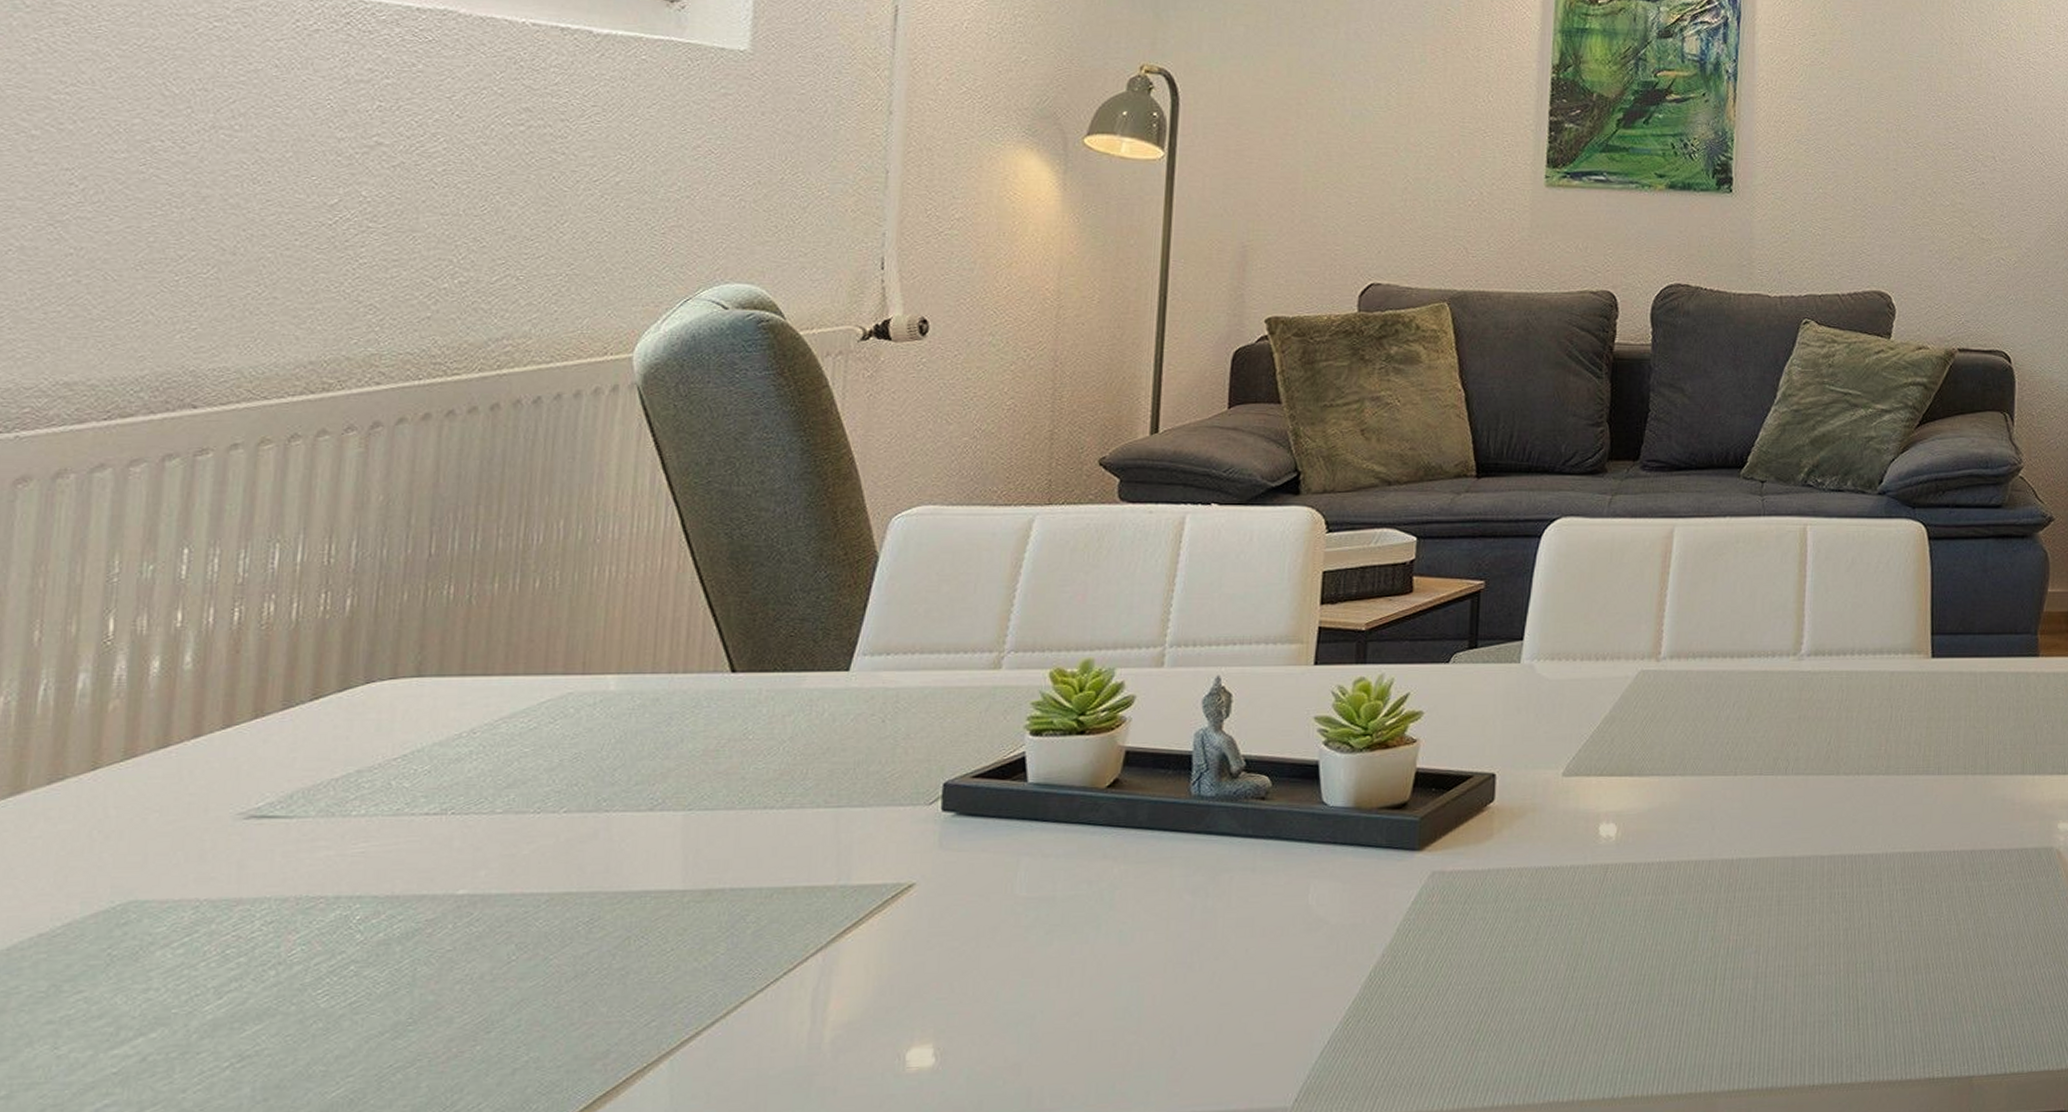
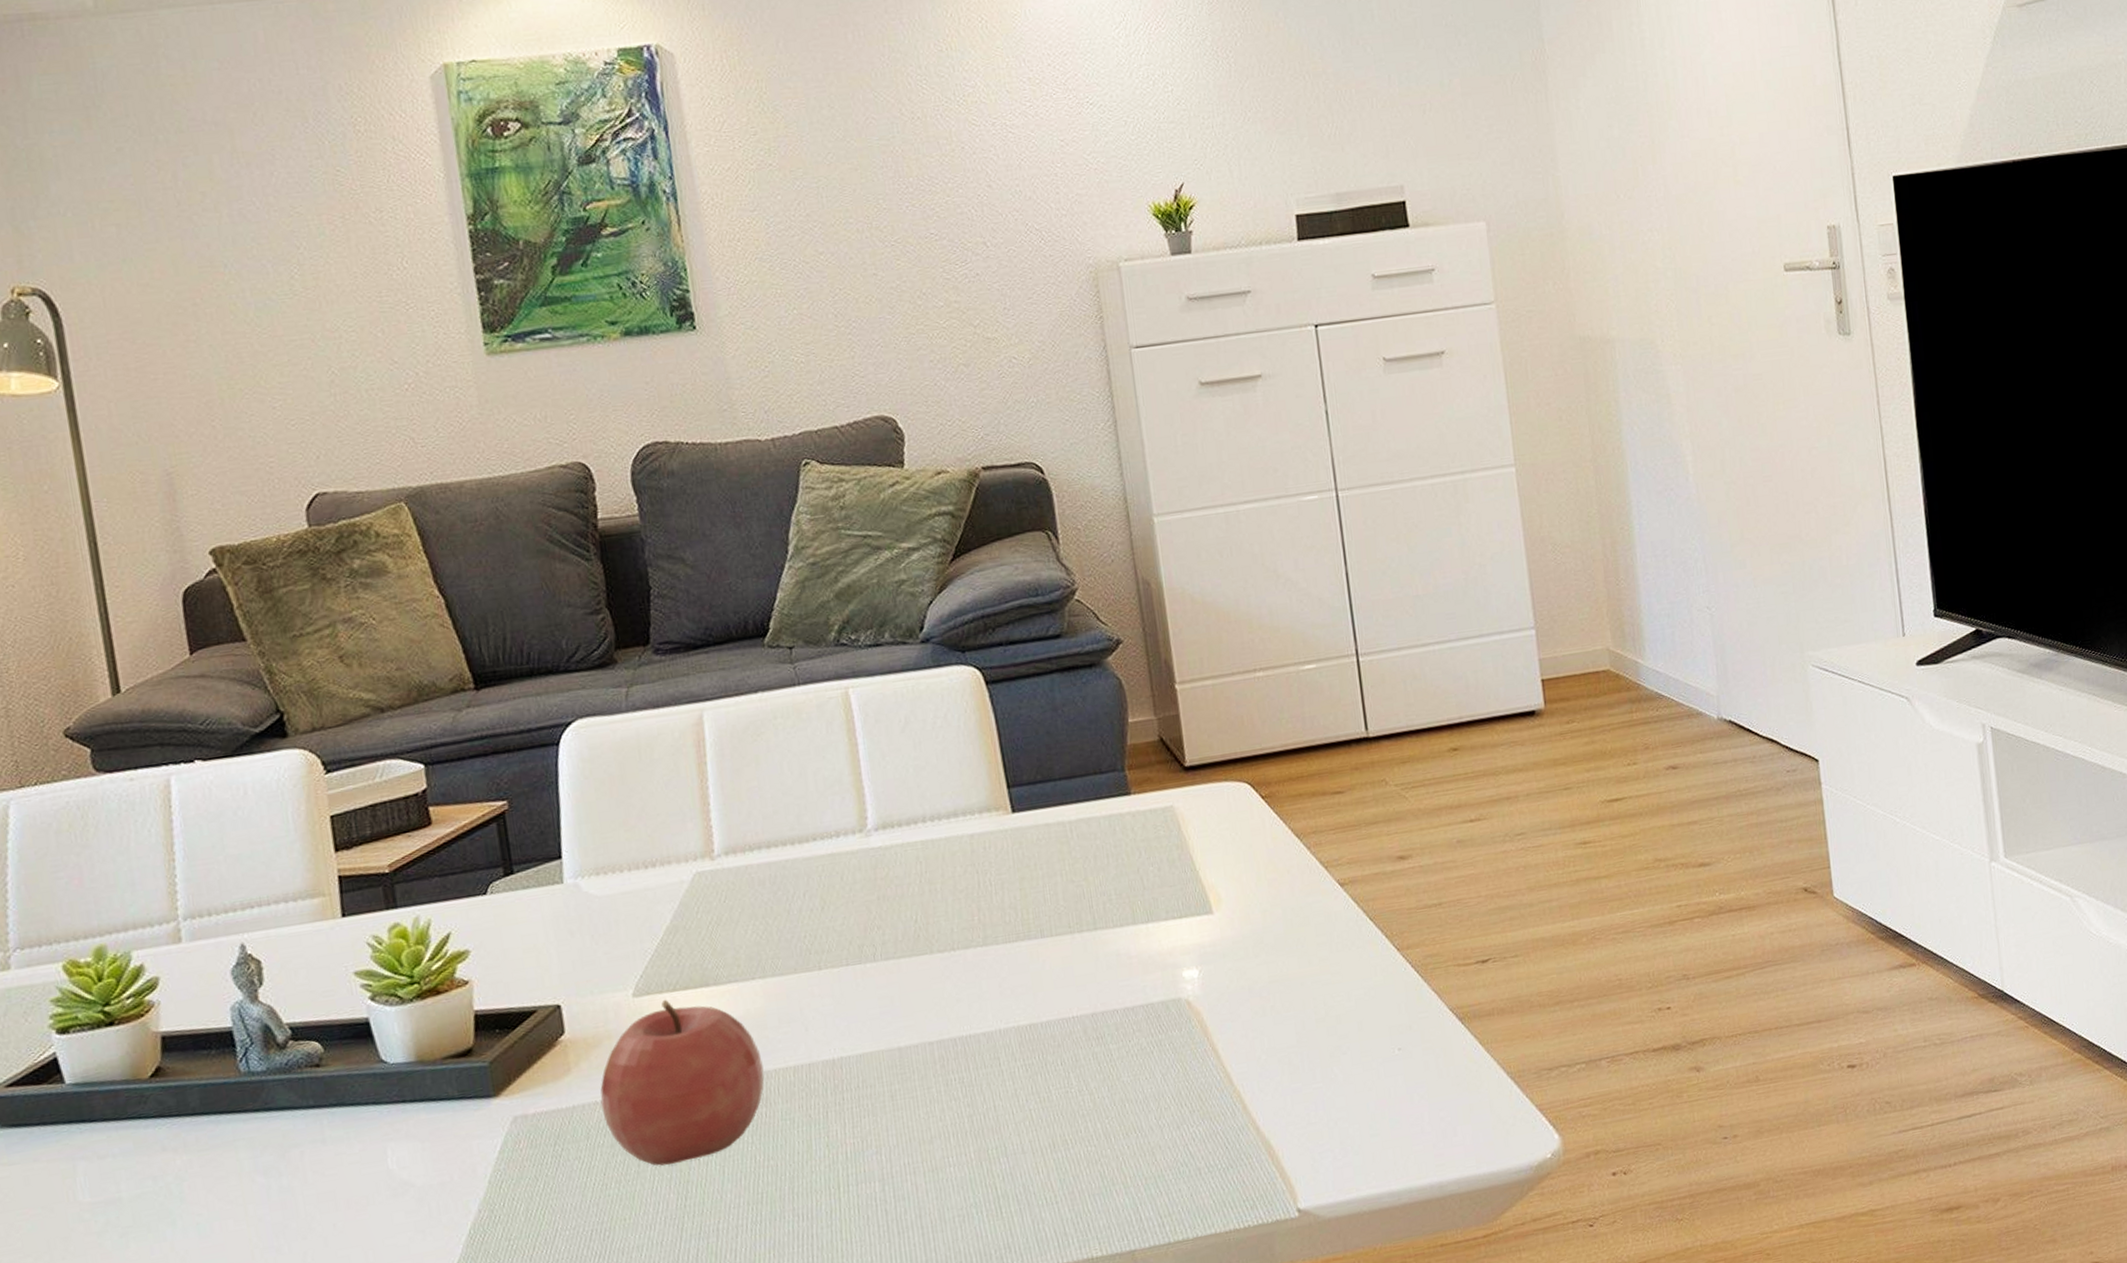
fruit: none [1514,782,1668,936] -> present [600,999,764,1166]

